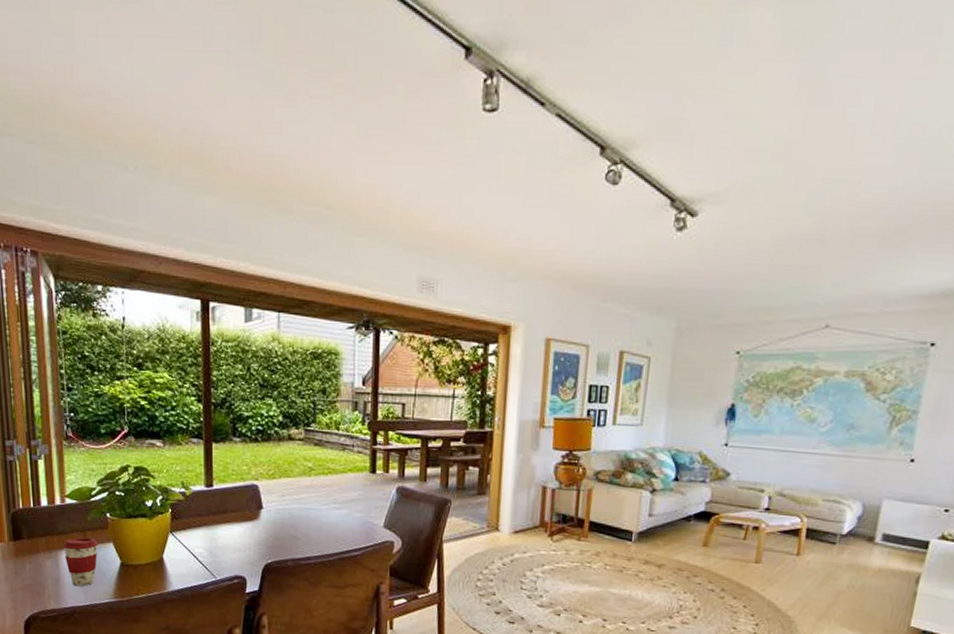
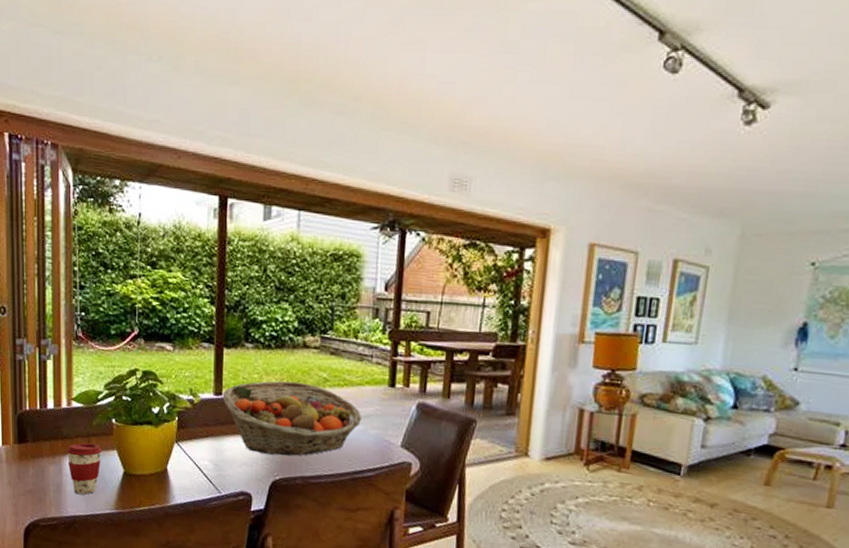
fruit basket: none [213,471,346,541] -> present [222,381,362,456]

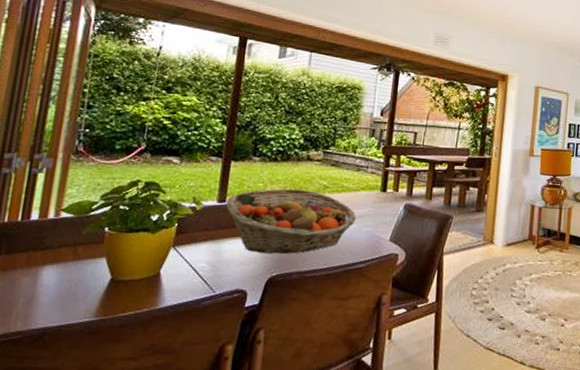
coffee cup: present [66,443,102,495] -> none [45,252,89,305]

